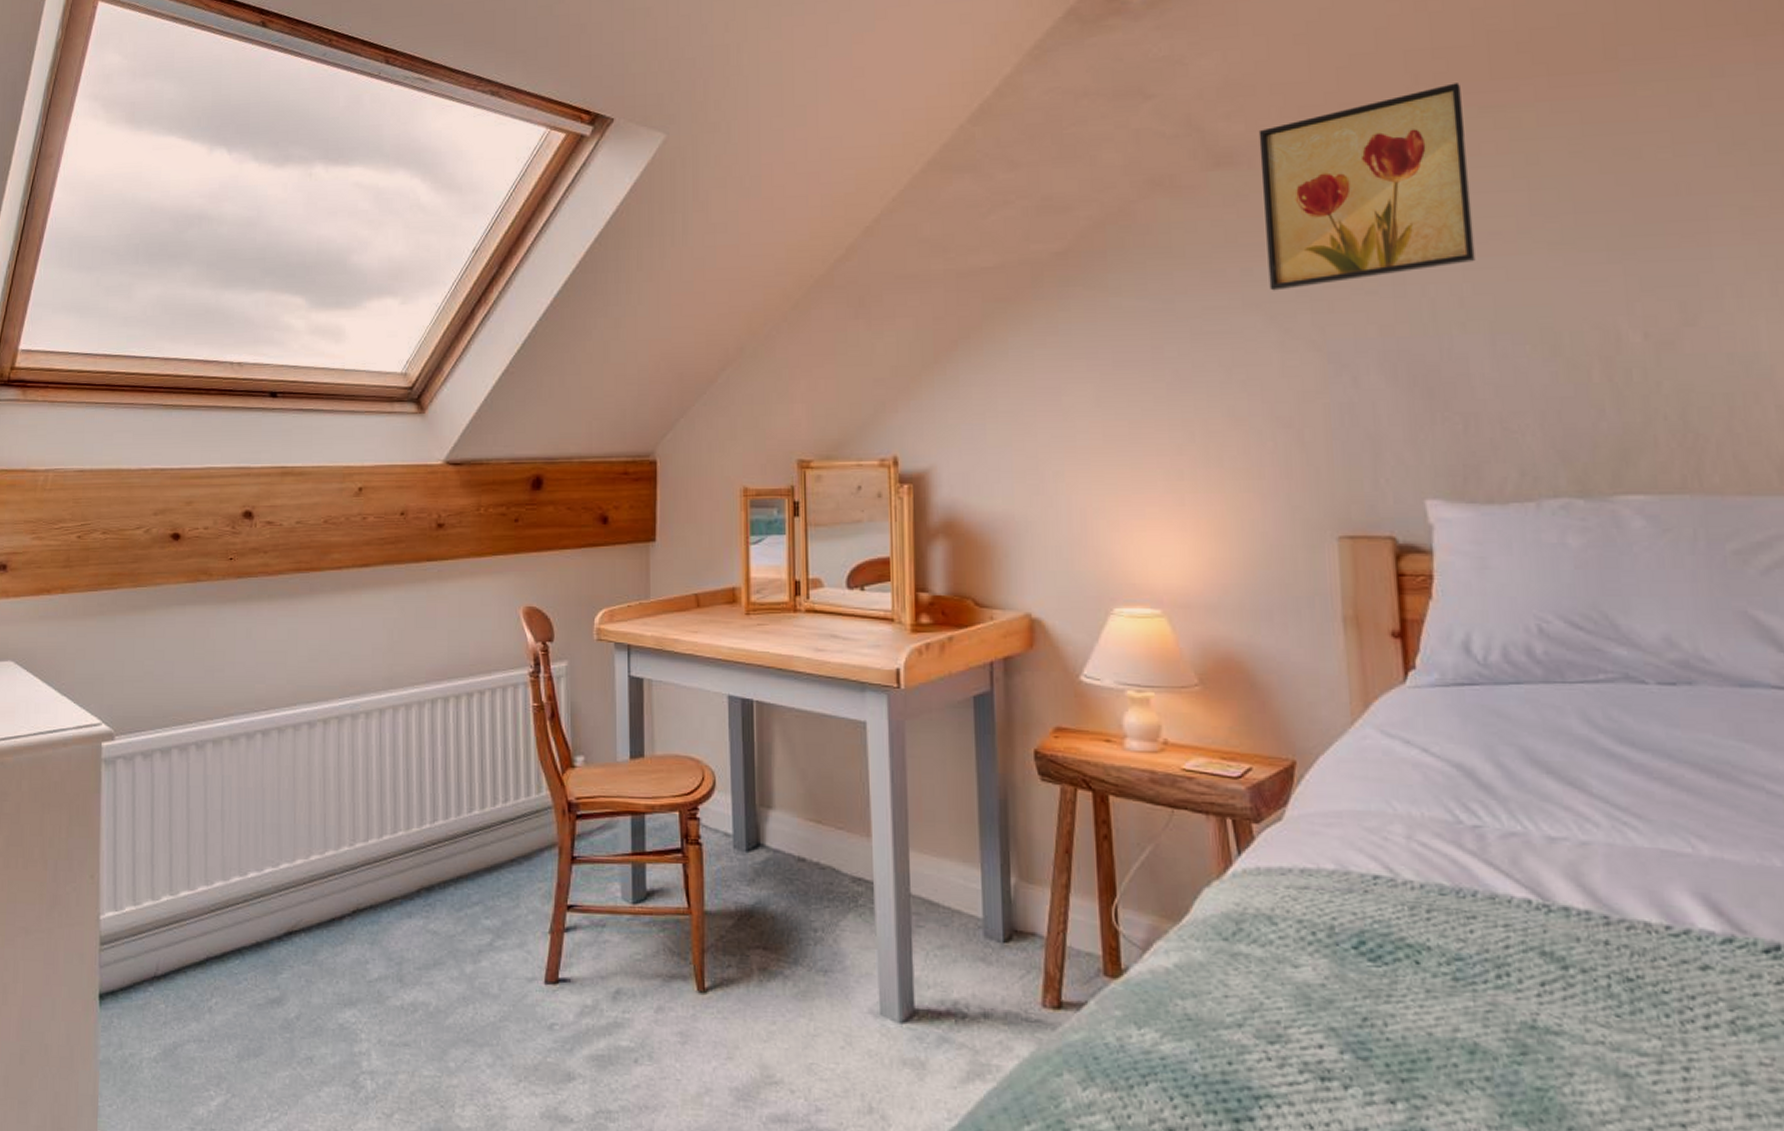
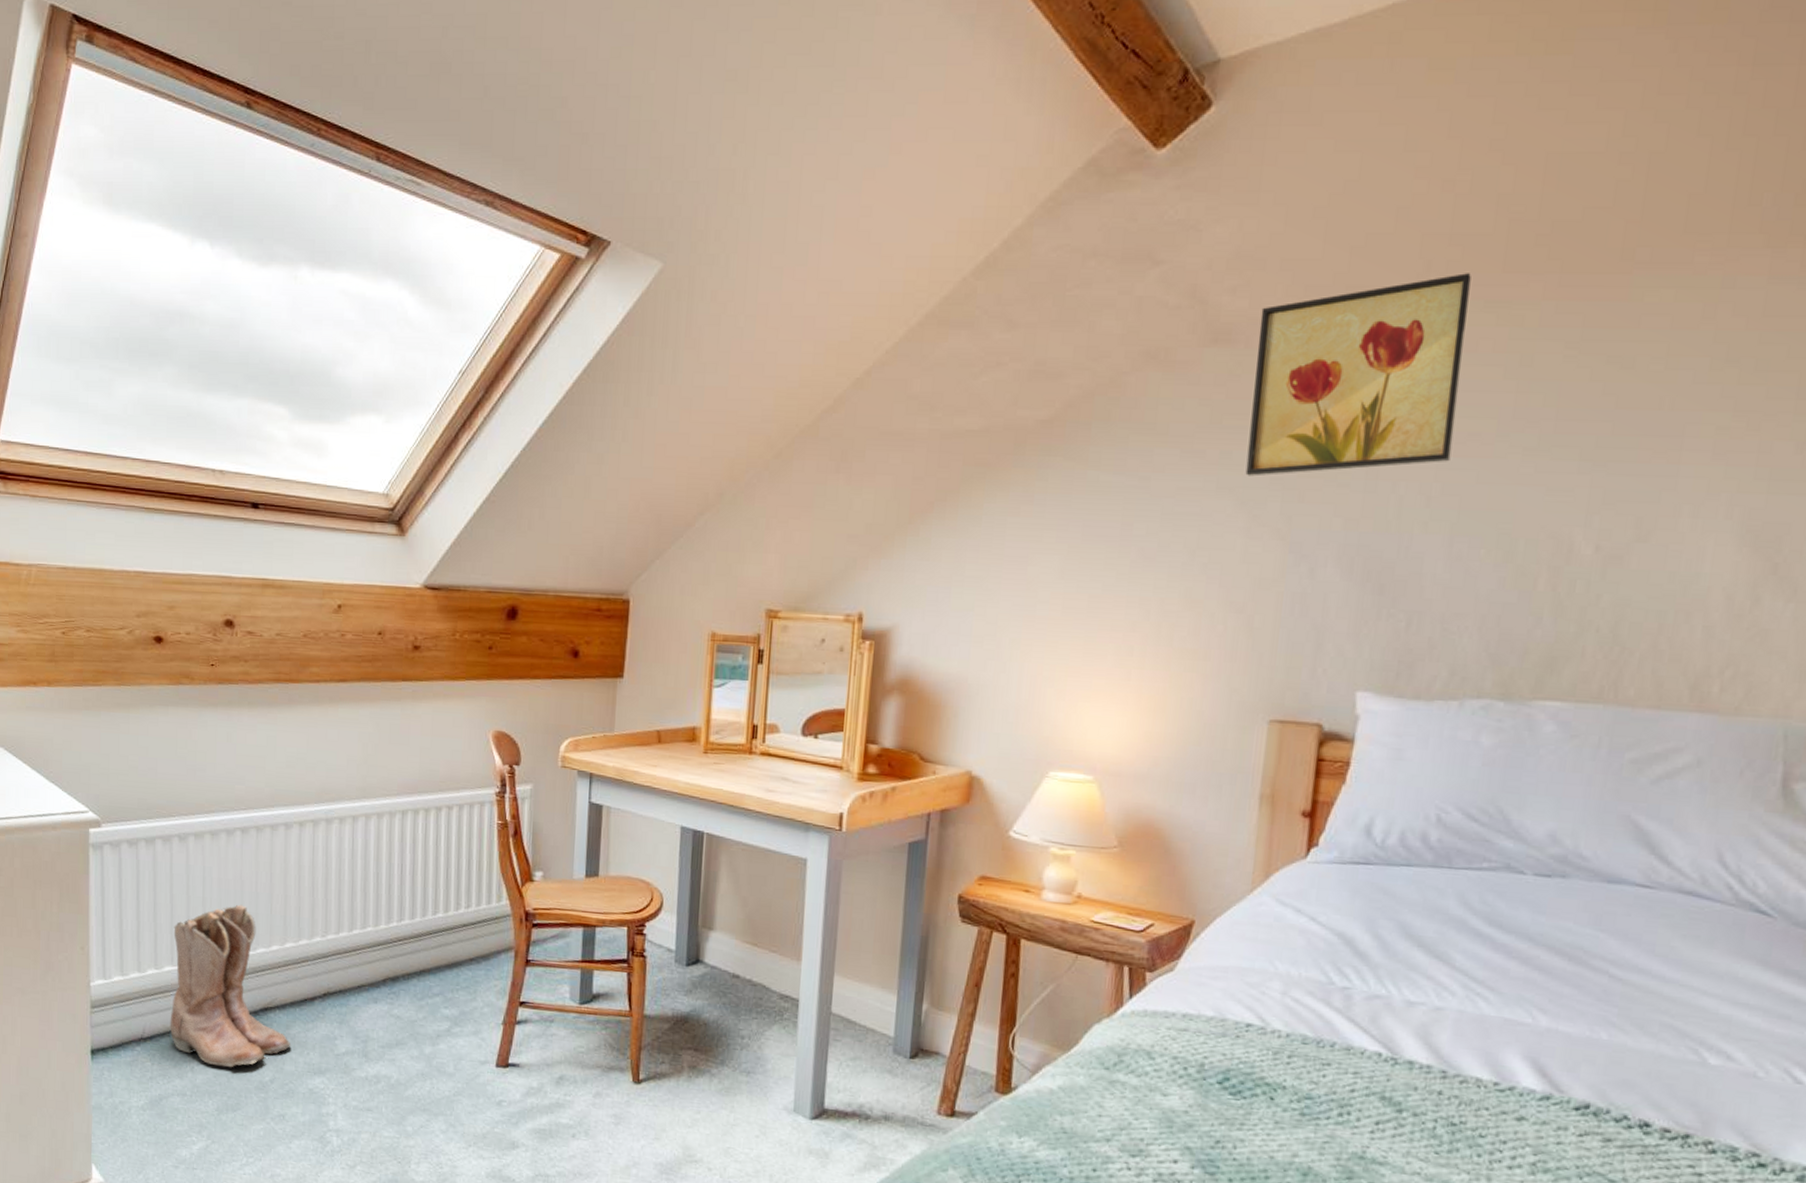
boots: none [185,815,319,1005] -> present [170,904,292,1068]

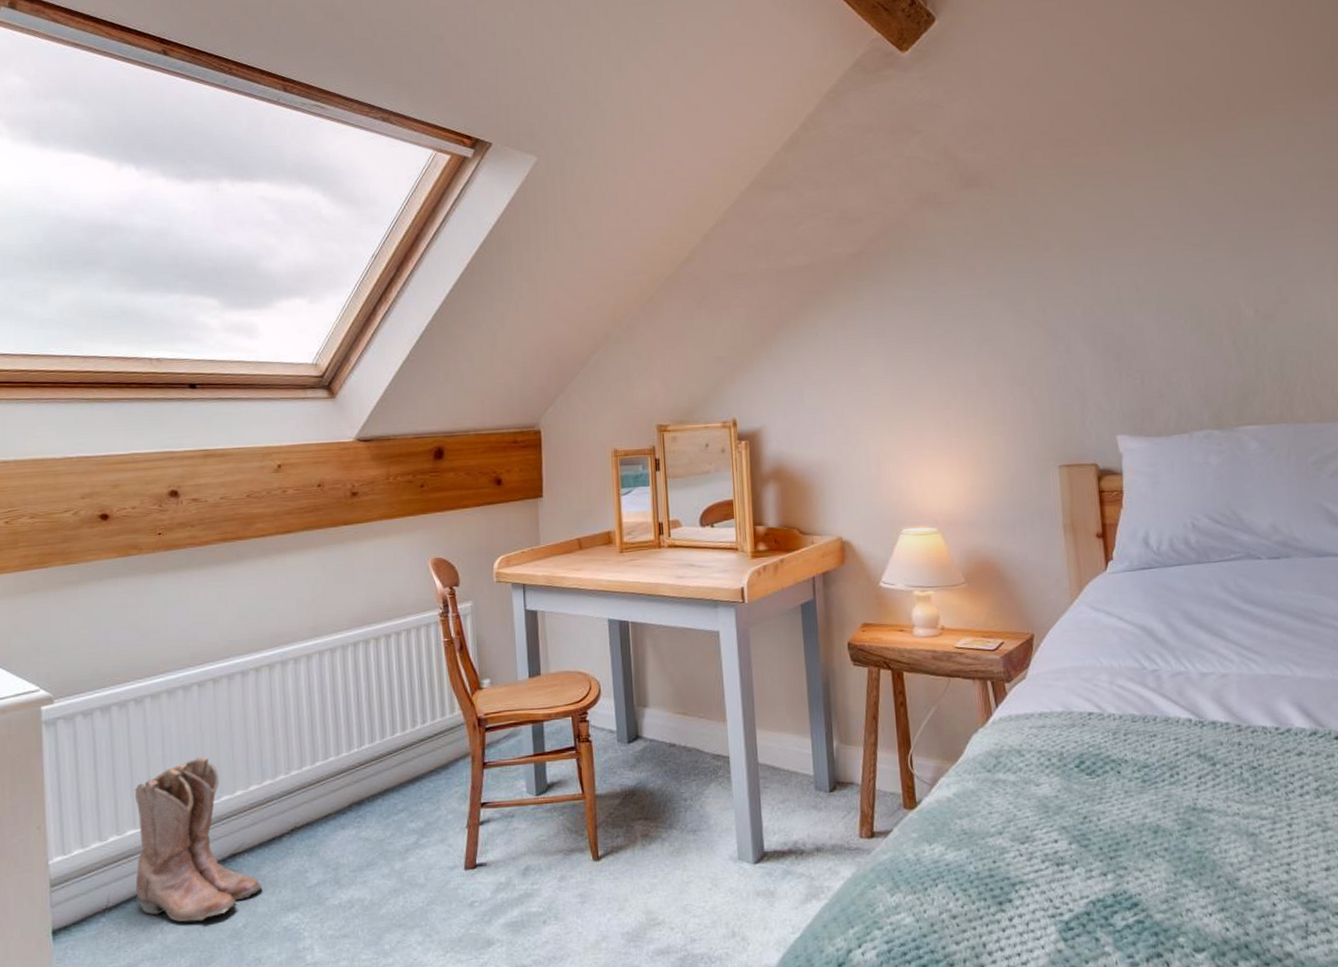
wall art: present [1245,273,1471,477] -> none [996,126,1146,283]

